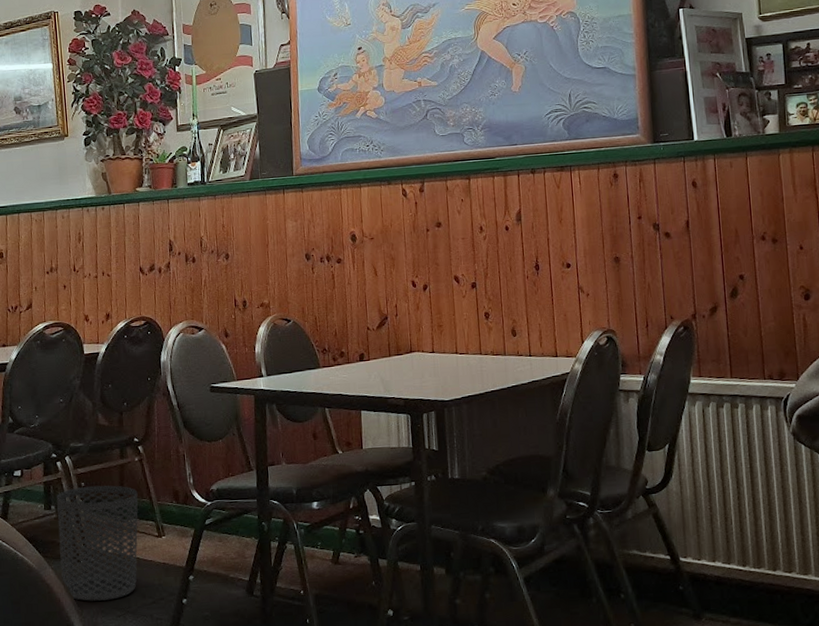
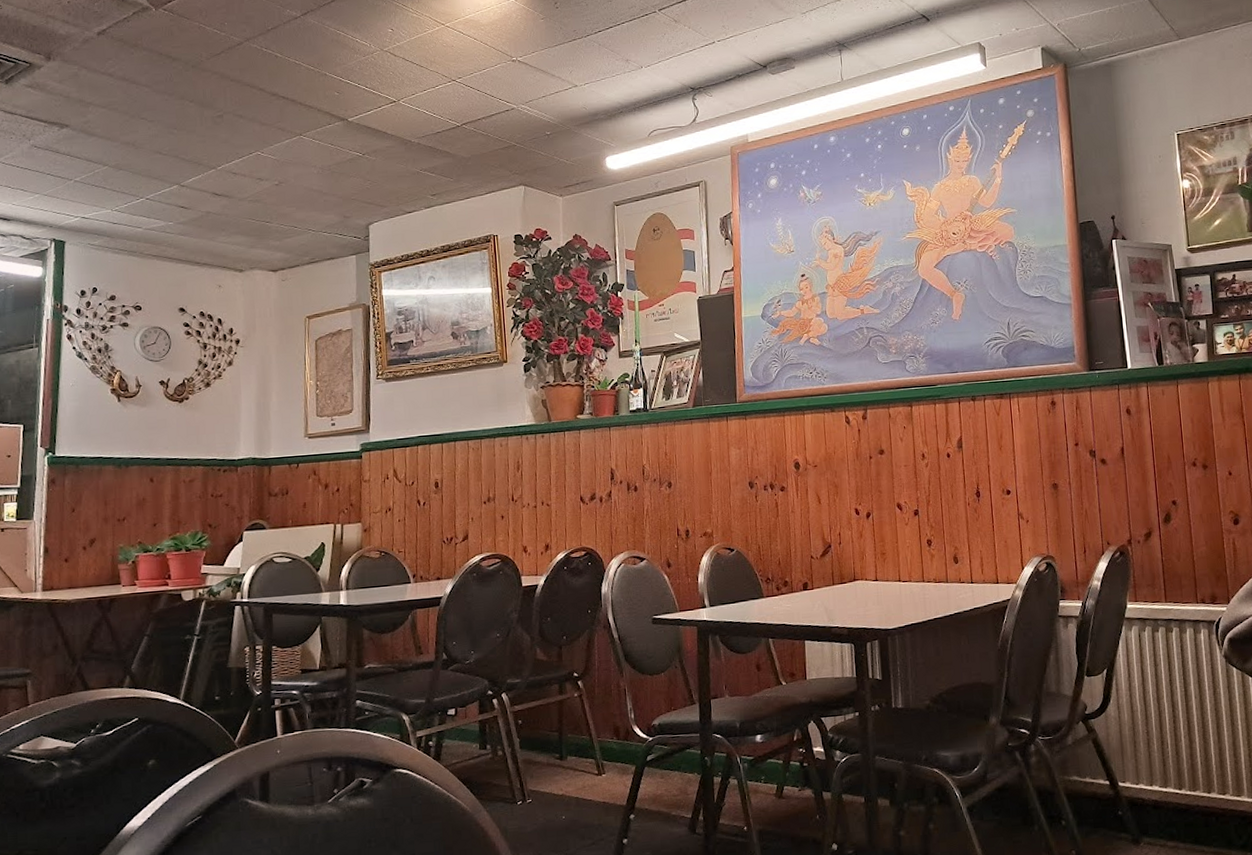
waste bin: present [57,485,138,601] -> none [492,722,578,845]

